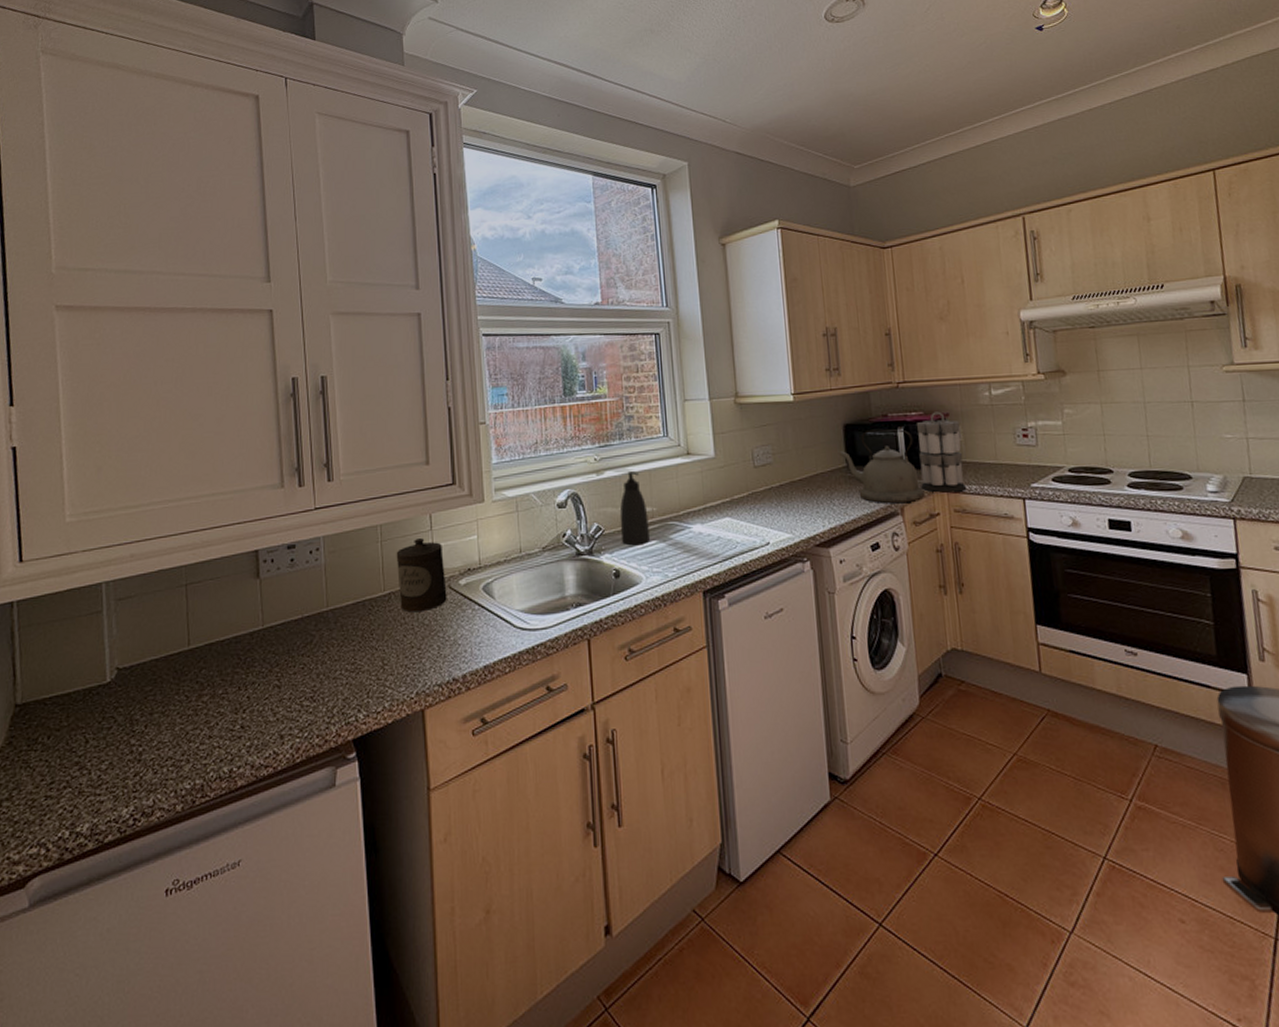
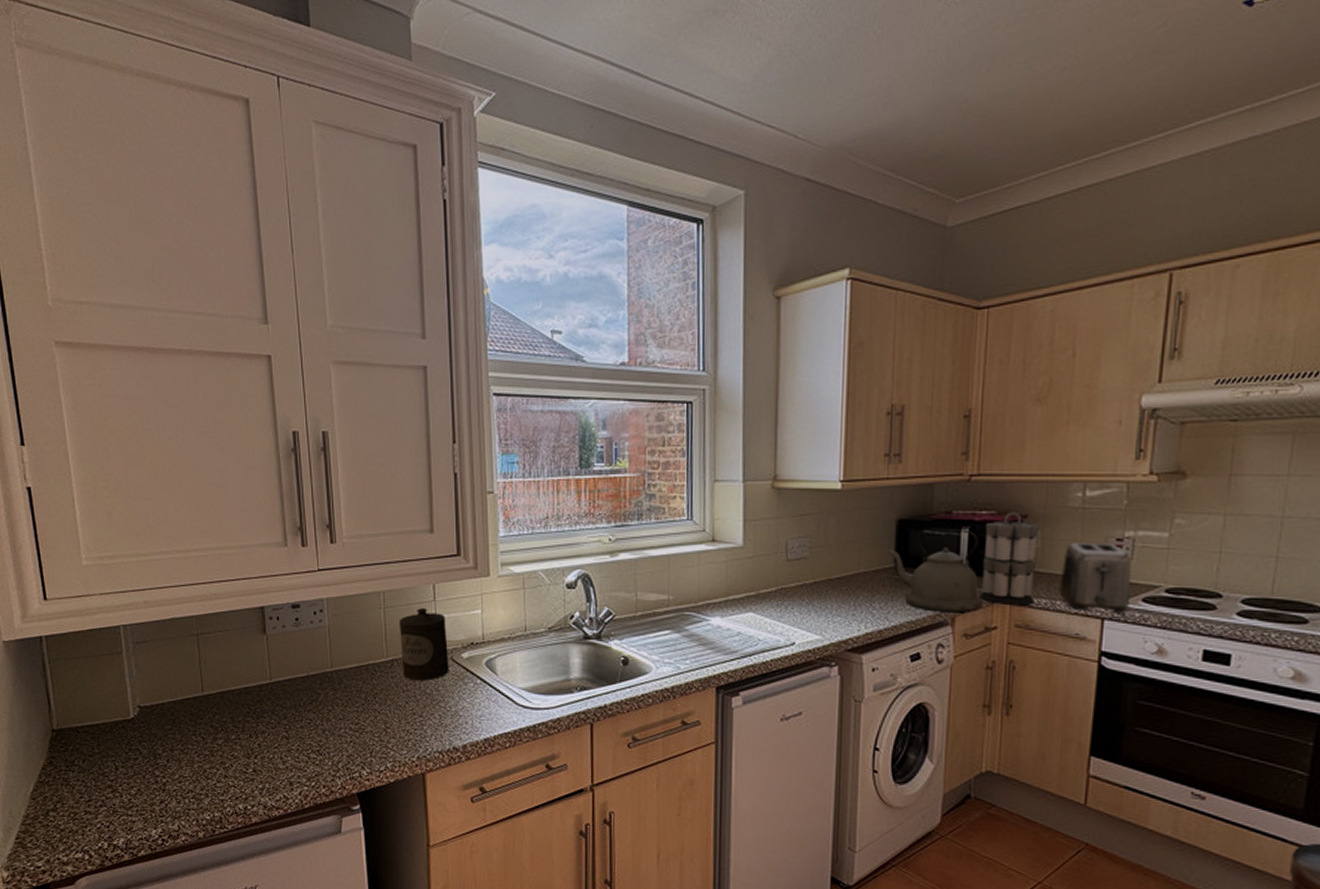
soap dispenser: present [619,472,650,545] -> none [632,556,663,633]
toaster: none [983,433,1044,493] -> present [1059,543,1131,613]

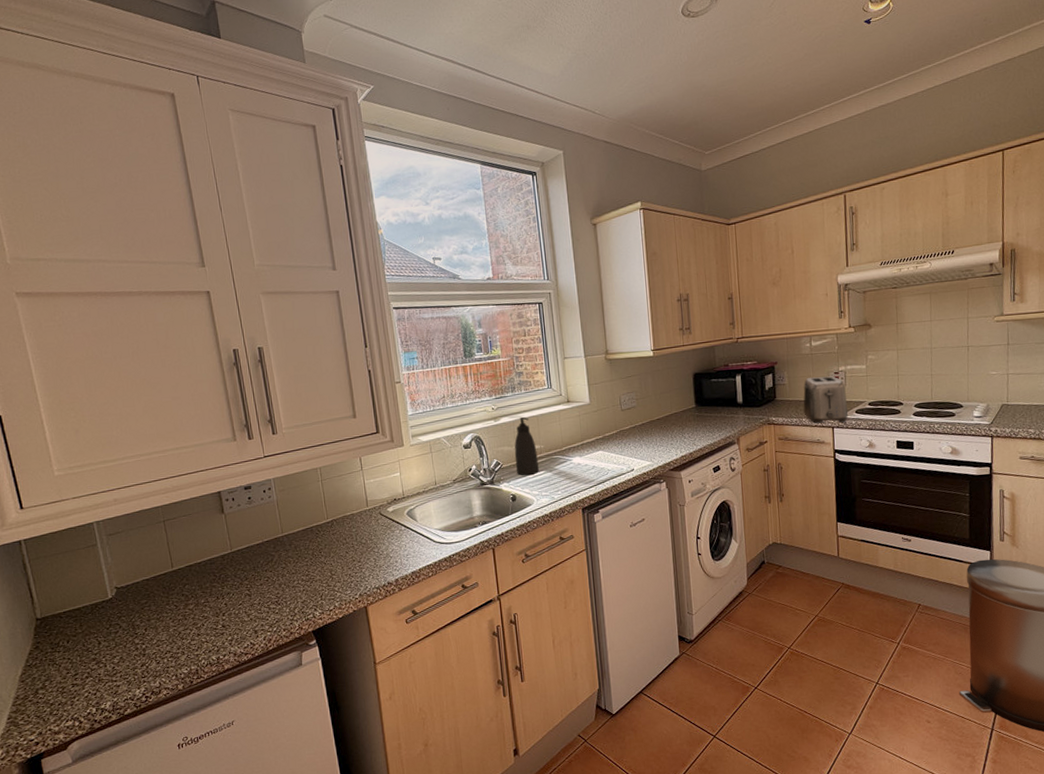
canister: present [399,608,449,681] -> none [334,477,379,535]
soap dispenser: none [632,556,663,633] -> present [514,417,539,475]
kettle: present [887,527,983,613] -> none [689,376,756,436]
spice rack: present [980,512,1039,605] -> none [751,361,788,426]

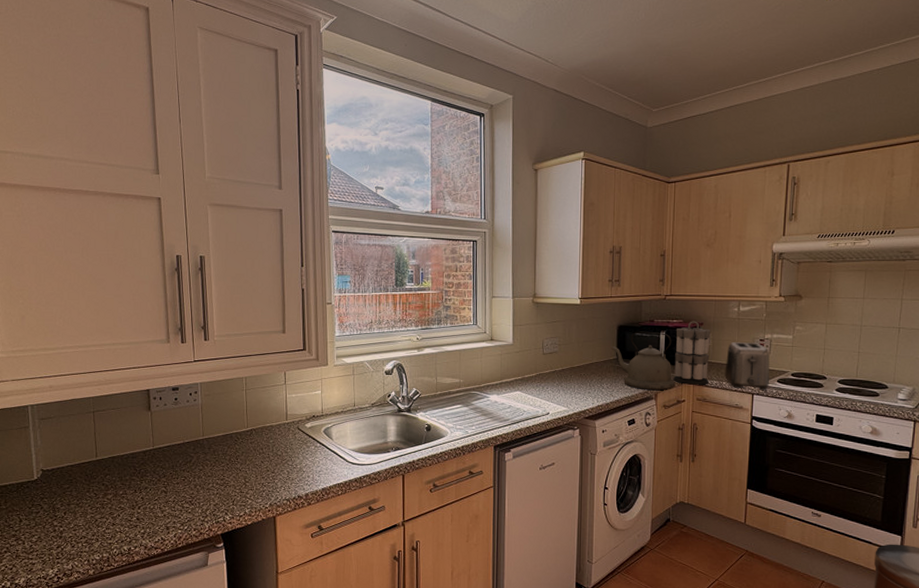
soap dispenser: present [514,417,539,475] -> none [433,350,456,407]
kettle: none [689,376,756,436] -> present [612,331,676,391]
spice rack: none [751,361,788,426] -> present [673,321,710,385]

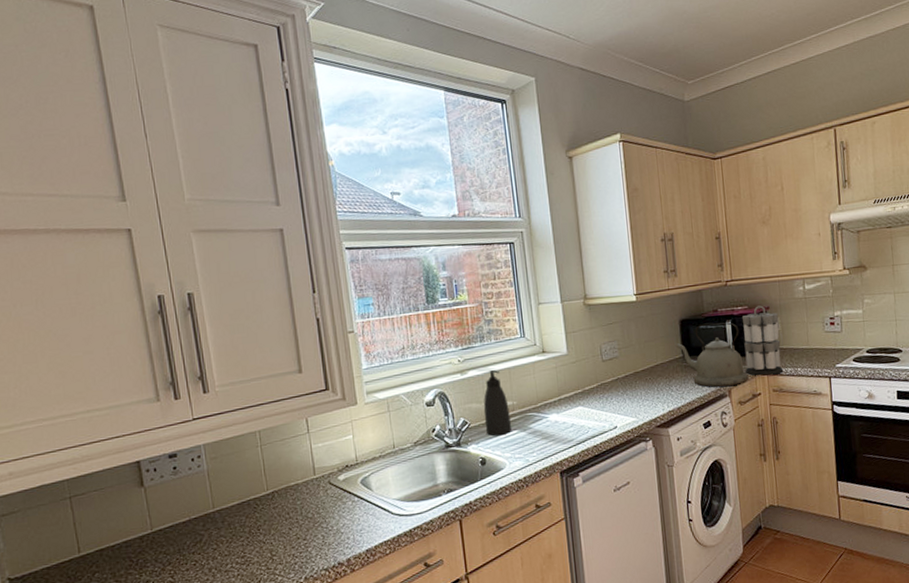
soap dispenser: none [433,350,456,407] -> present [483,370,511,436]
toaster: present [725,342,770,390] -> none [797,322,846,373]

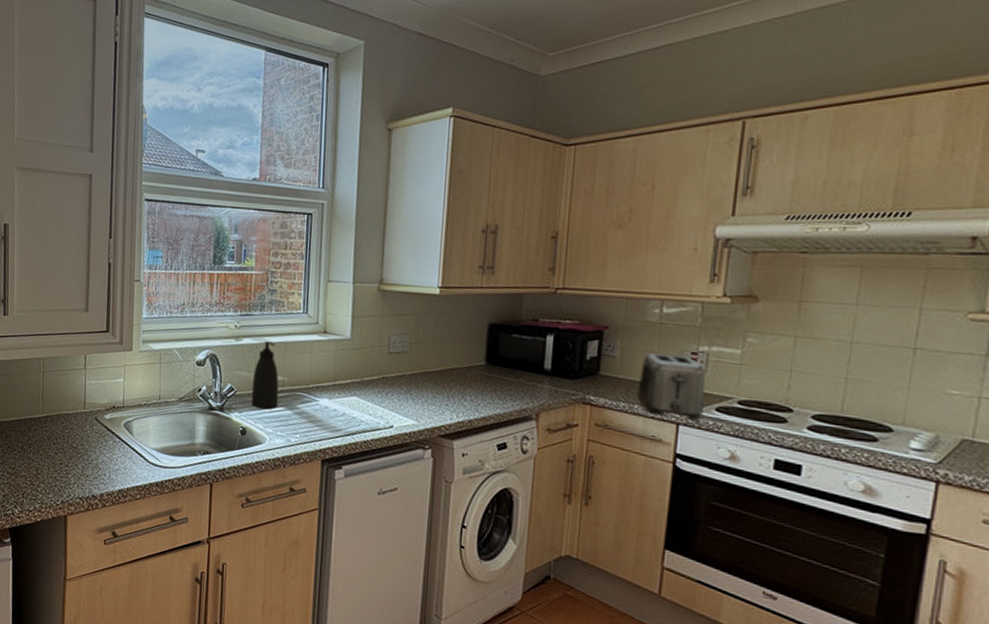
kettle: present [676,322,749,388] -> none [479,332,566,410]
spice rack: present [741,305,783,376] -> none [562,322,619,407]
toaster: none [797,322,846,373] -> present [637,353,705,420]

